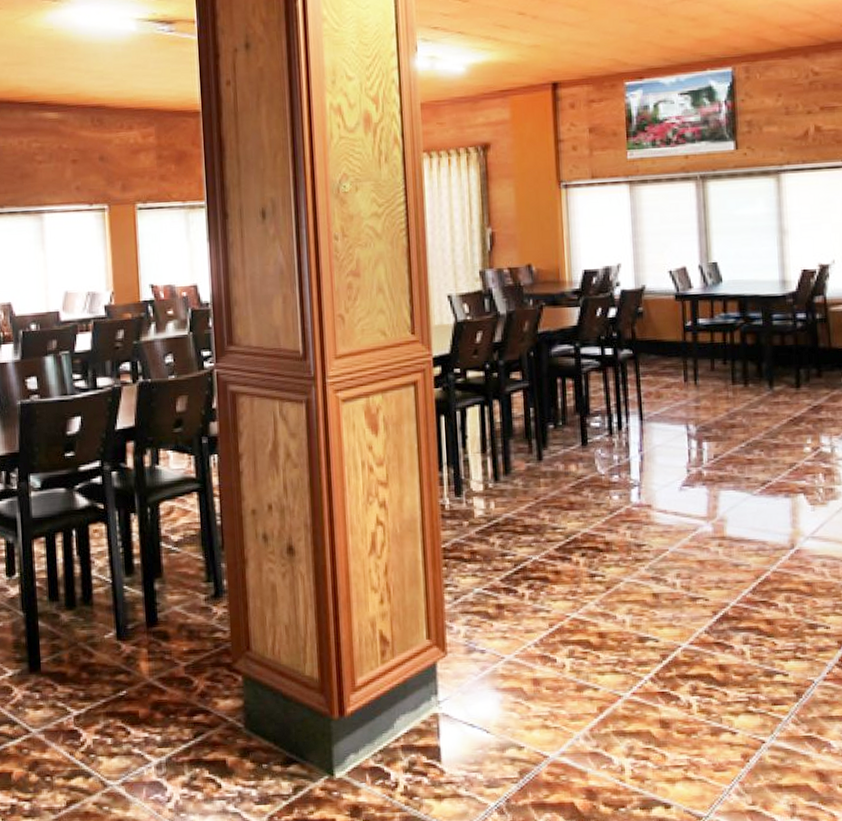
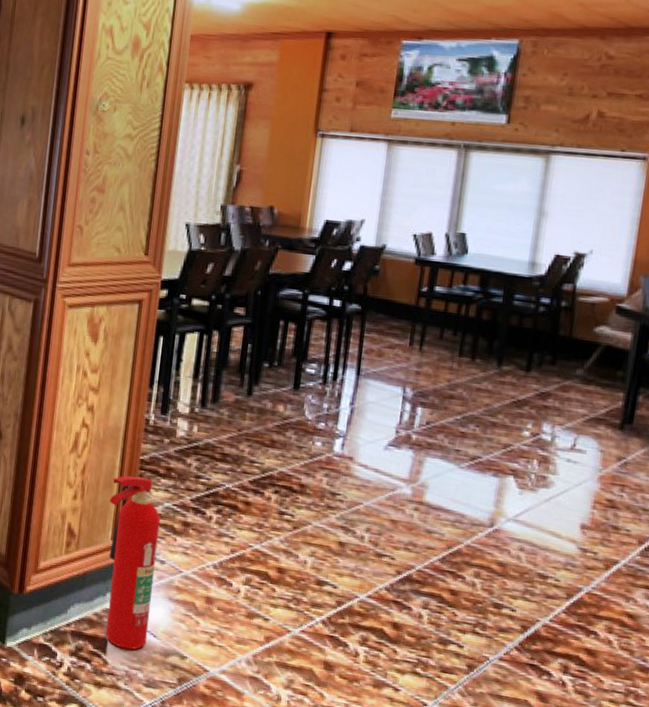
fire extinguisher: none [417,566,481,753] -> present [106,475,161,650]

